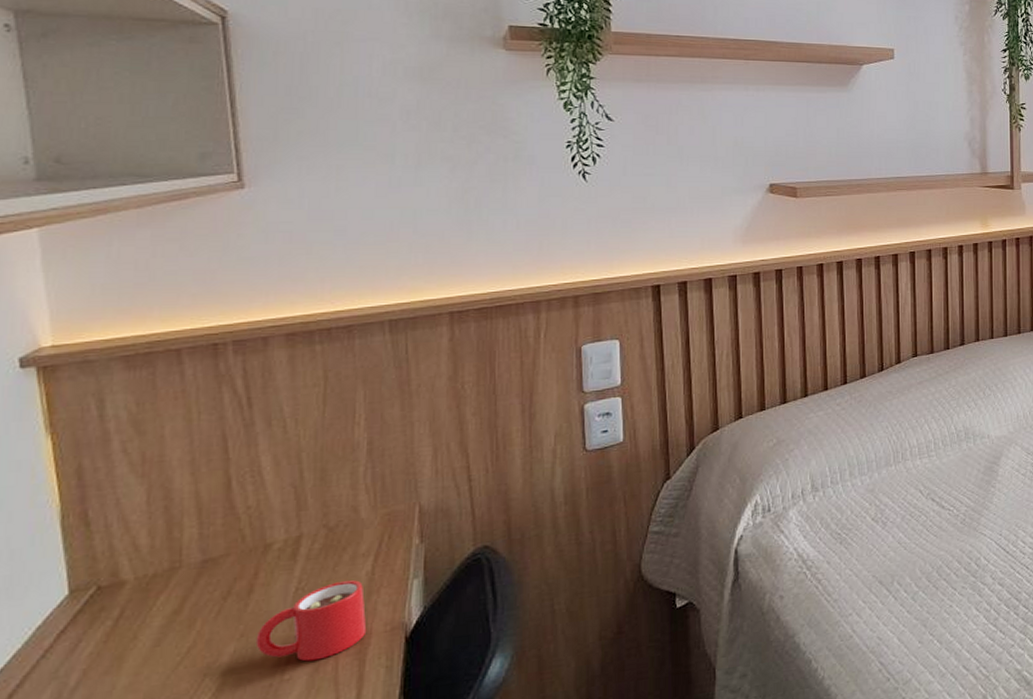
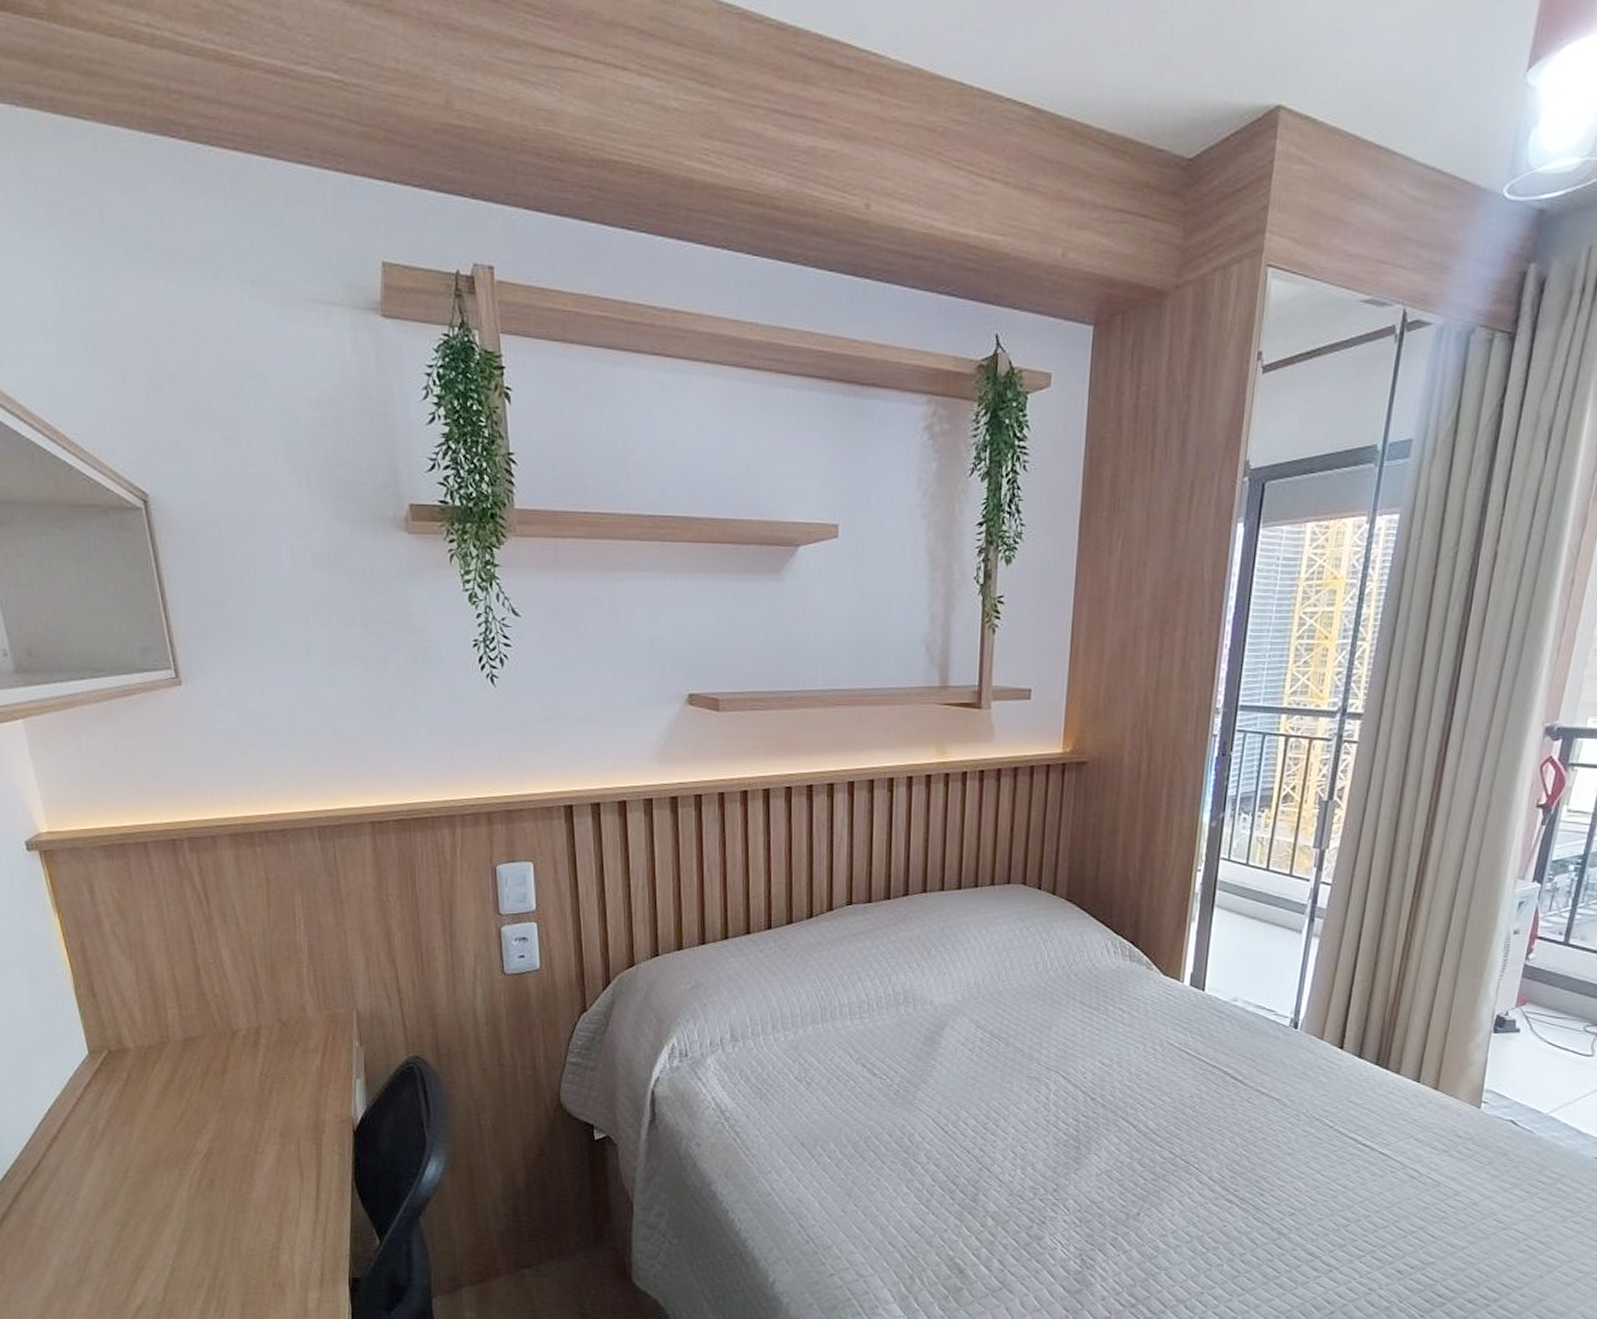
mug: present [255,580,367,662] -> none [232,1073,321,1139]

